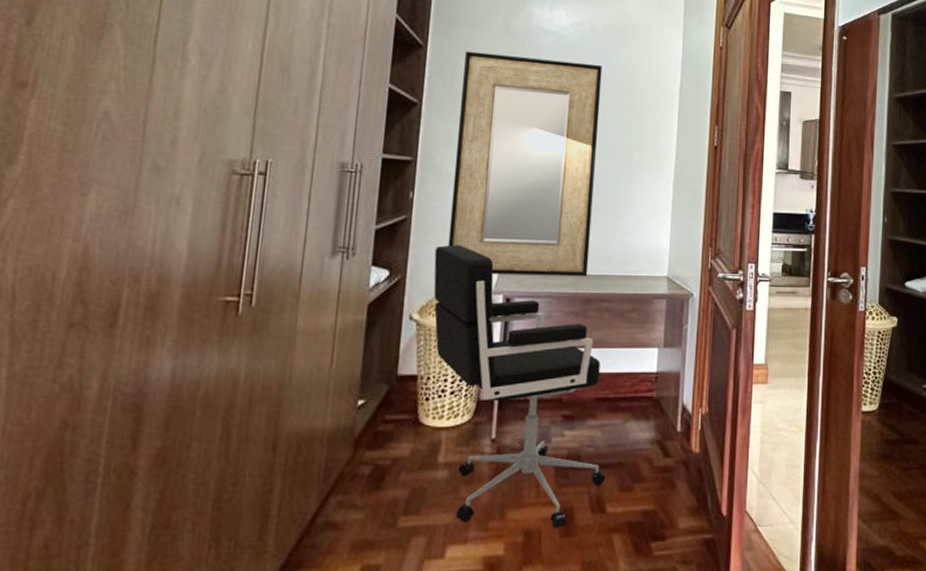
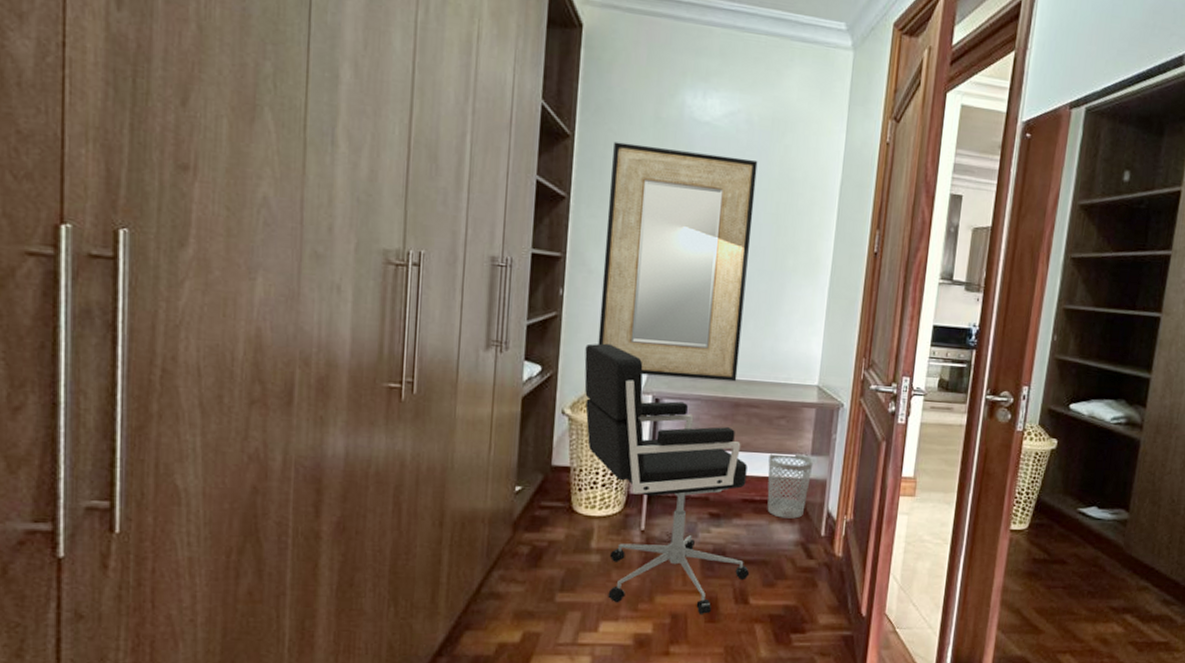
wastebasket: none [621,345,667,415] -> present [767,452,814,519]

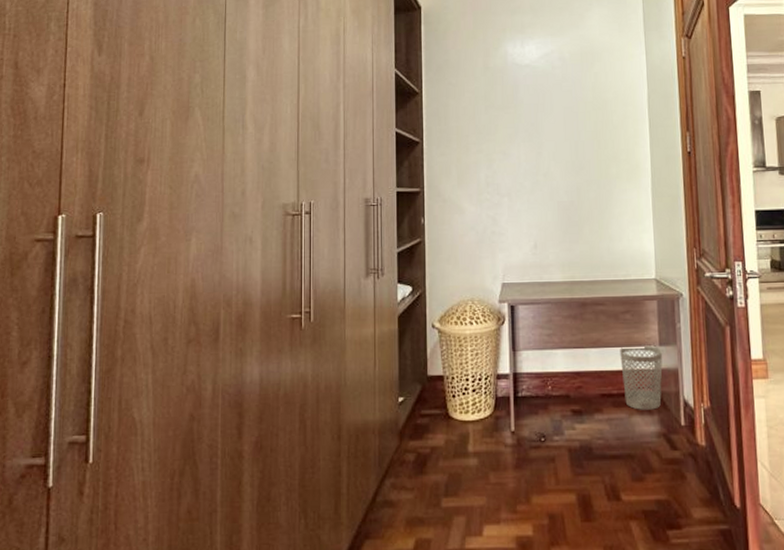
office chair: present [584,343,750,615] -> none [447,261,618,514]
home mirror: present [598,141,758,382] -> none [454,89,581,285]

